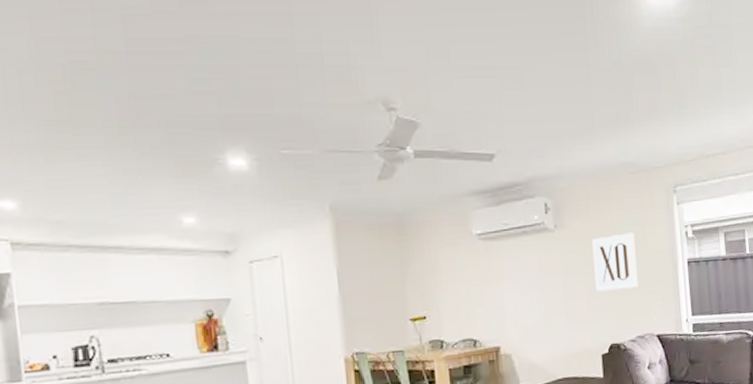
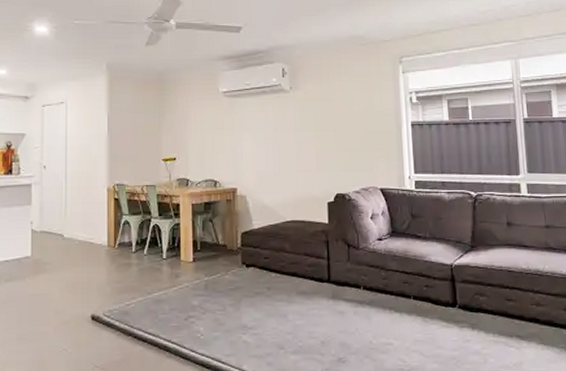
wall art: present [591,232,638,292] -> none [322,96,364,147]

